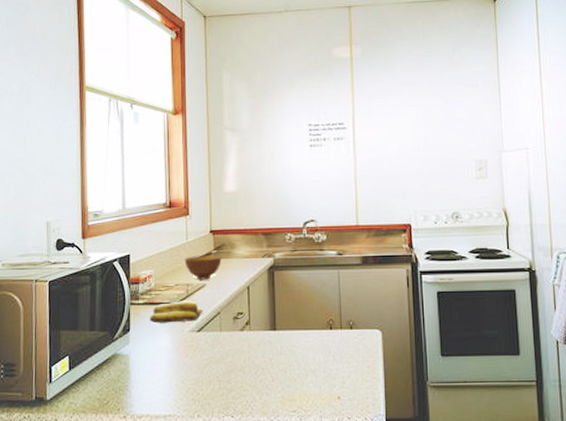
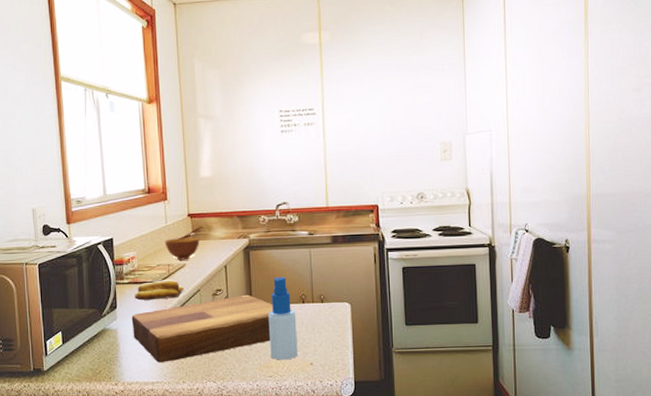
cutting board: none [145,318,299,393] -> present [131,294,274,363]
spray bottle: none [292,299,324,393] -> present [268,276,298,360]

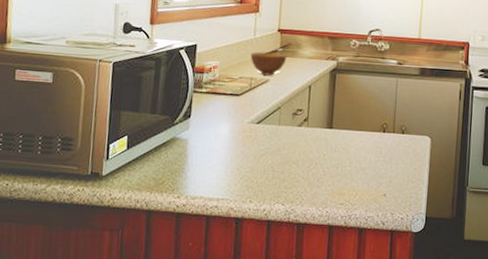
cutting board: present [131,294,274,363] -> none [204,117,354,179]
banana: present [134,279,184,301] -> none [210,93,264,113]
spray bottle: present [268,276,298,360] -> none [344,103,375,189]

